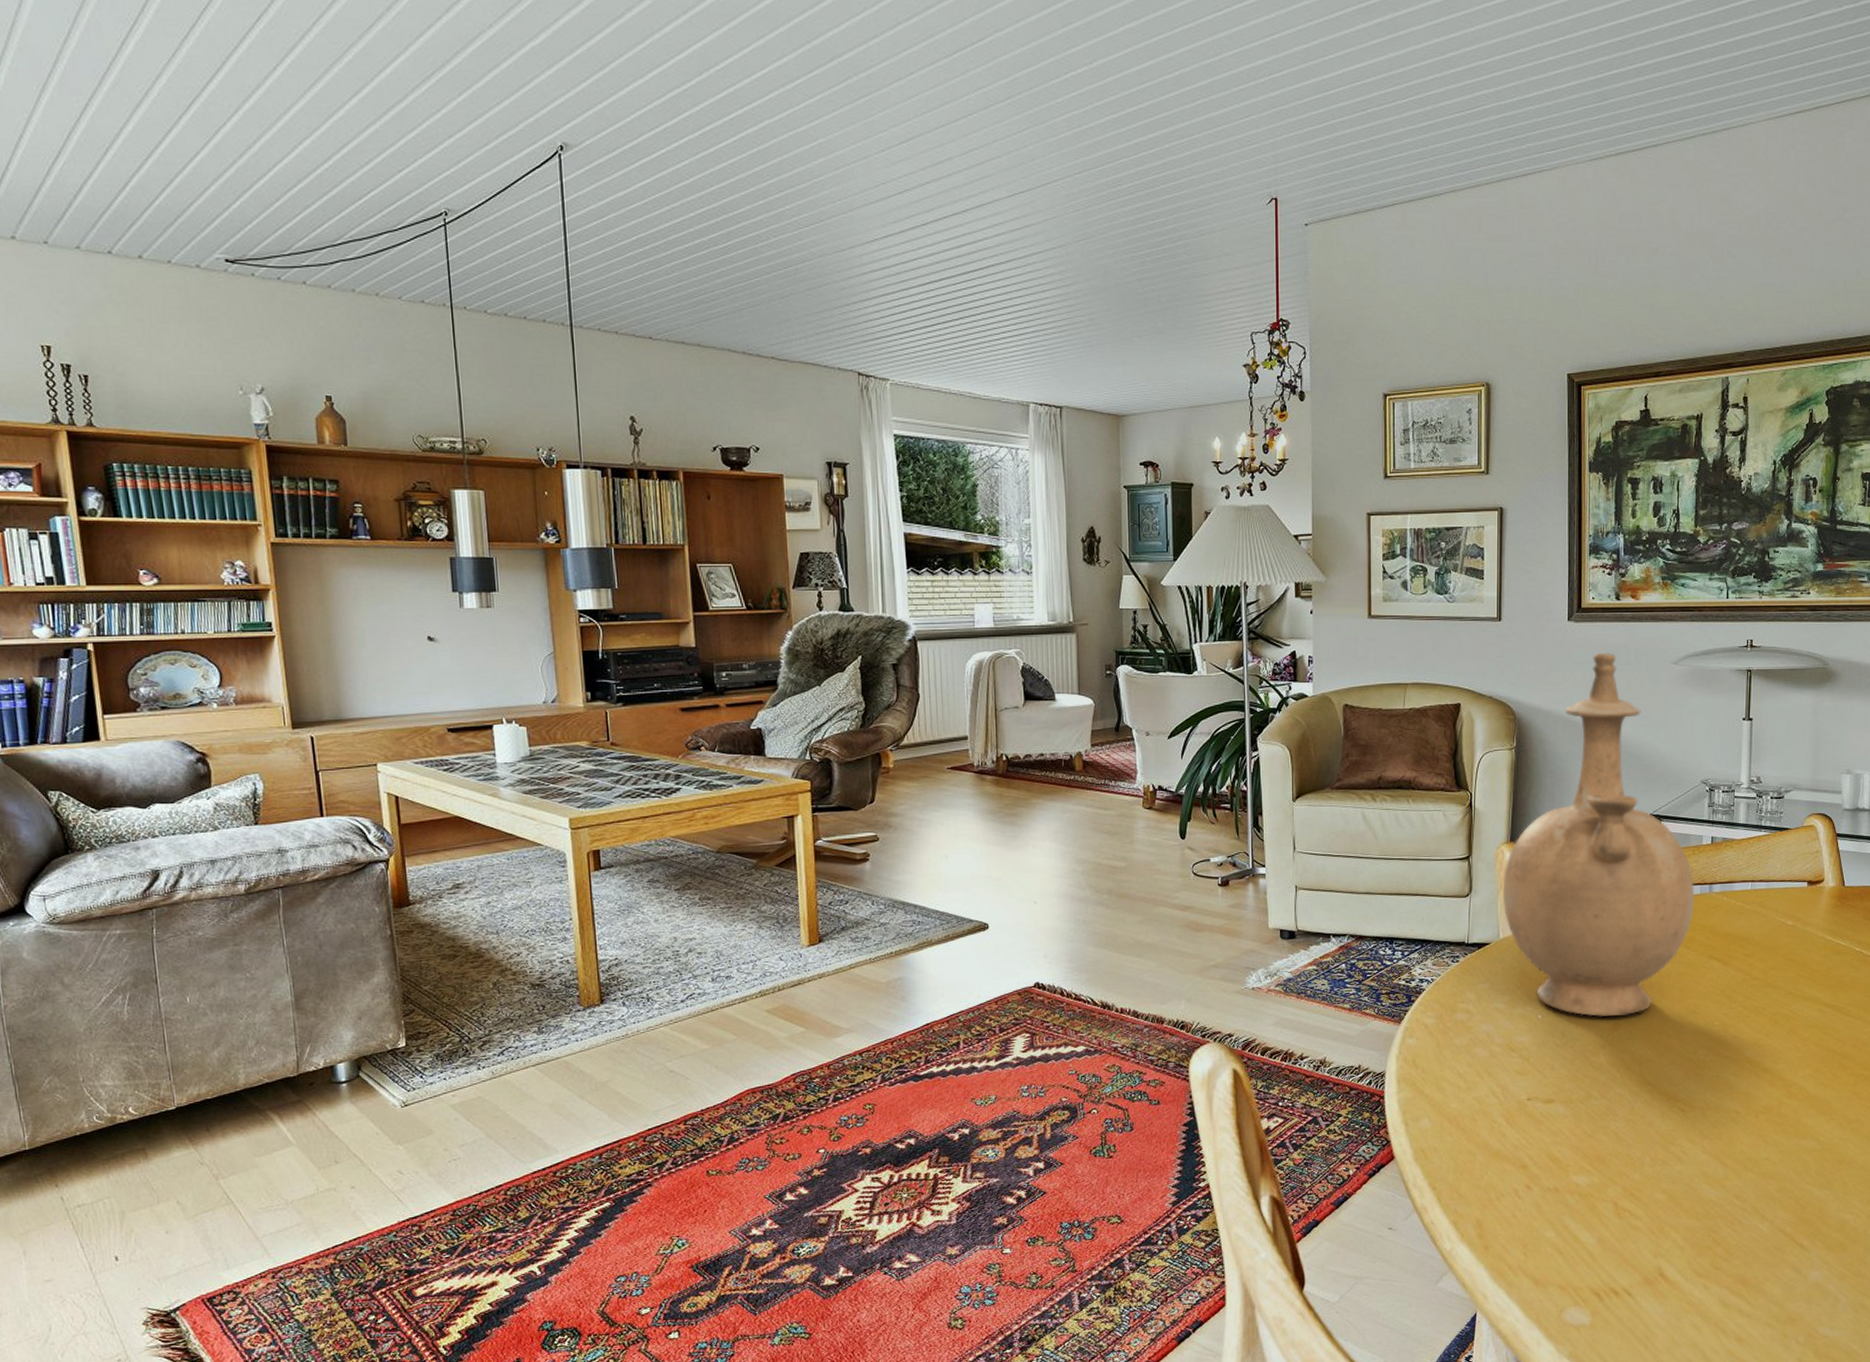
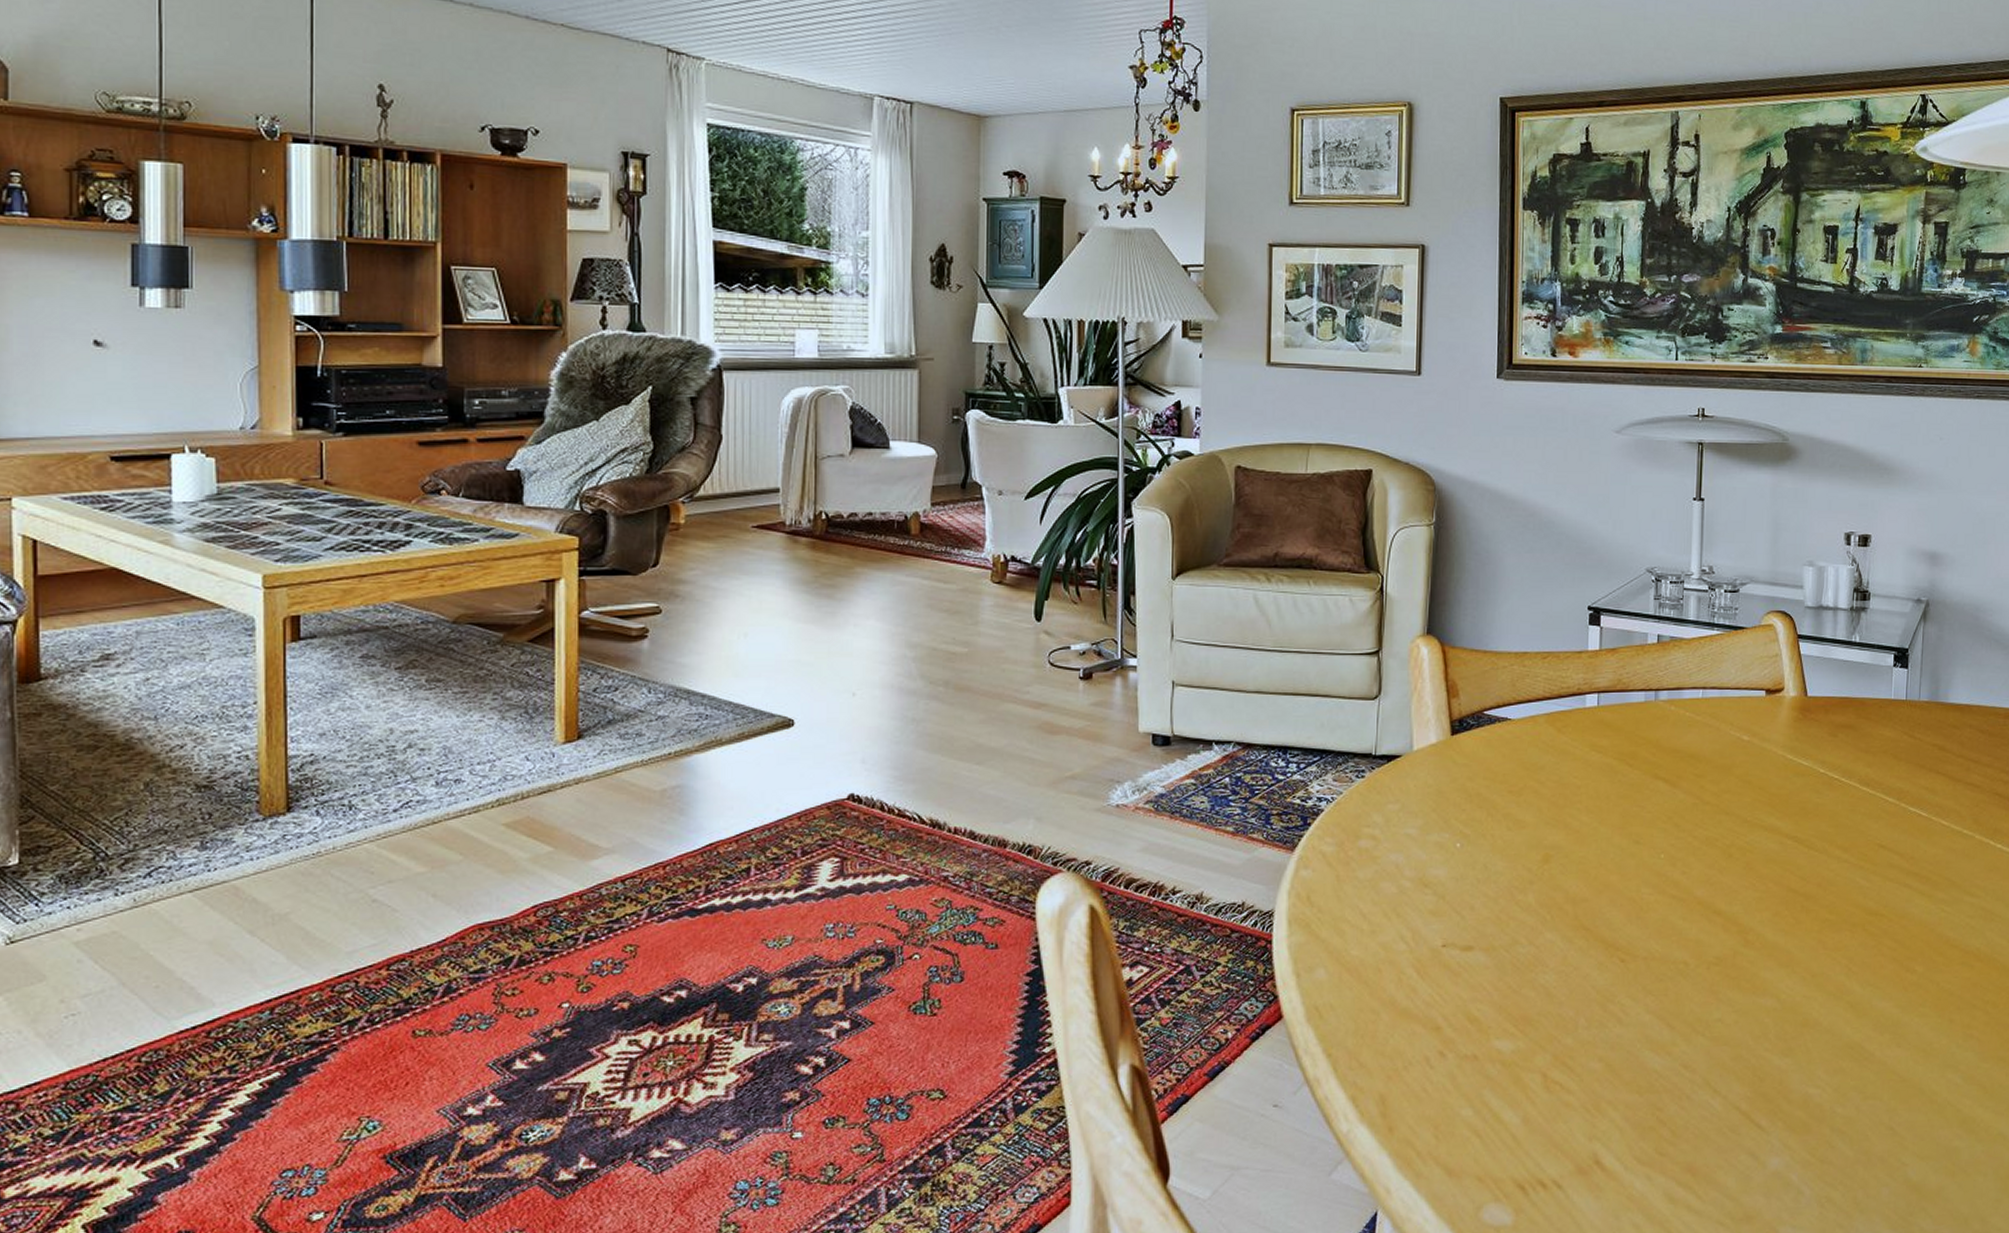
vase: present [1502,652,1695,1017] -> none [1417,416,1639,846]

